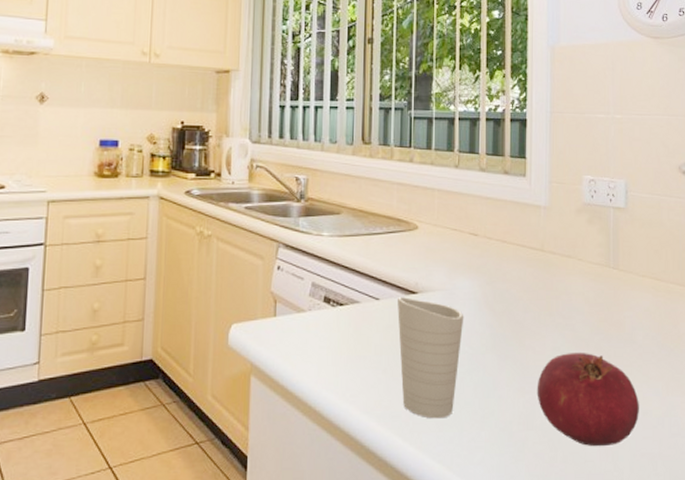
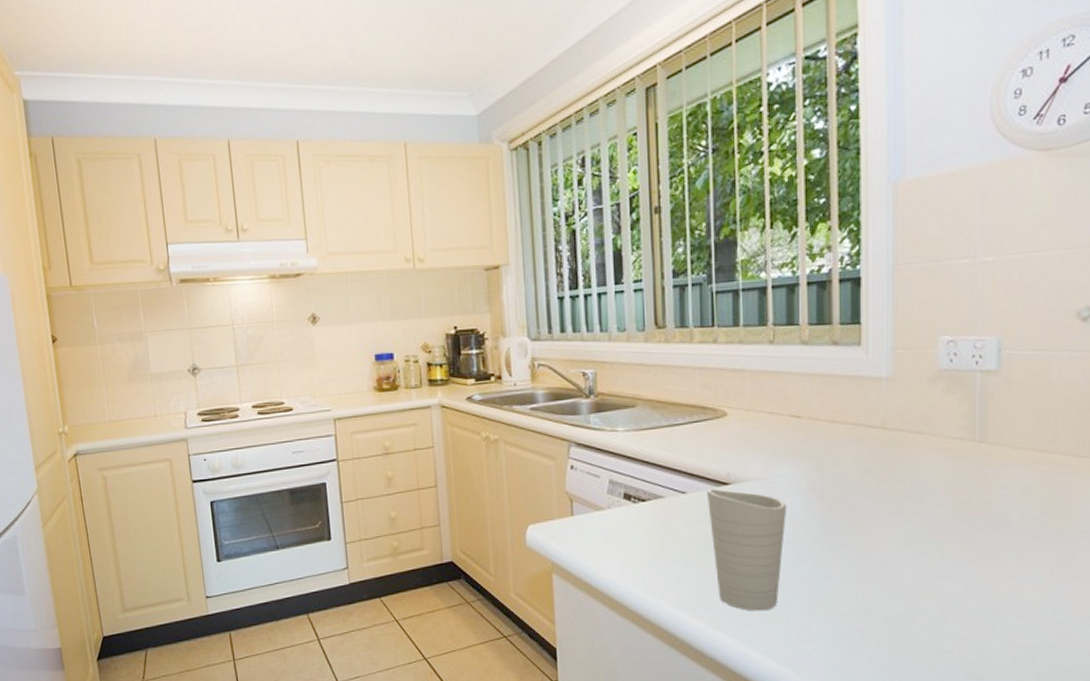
fruit: present [536,352,639,447] -> none [879,537,1013,638]

